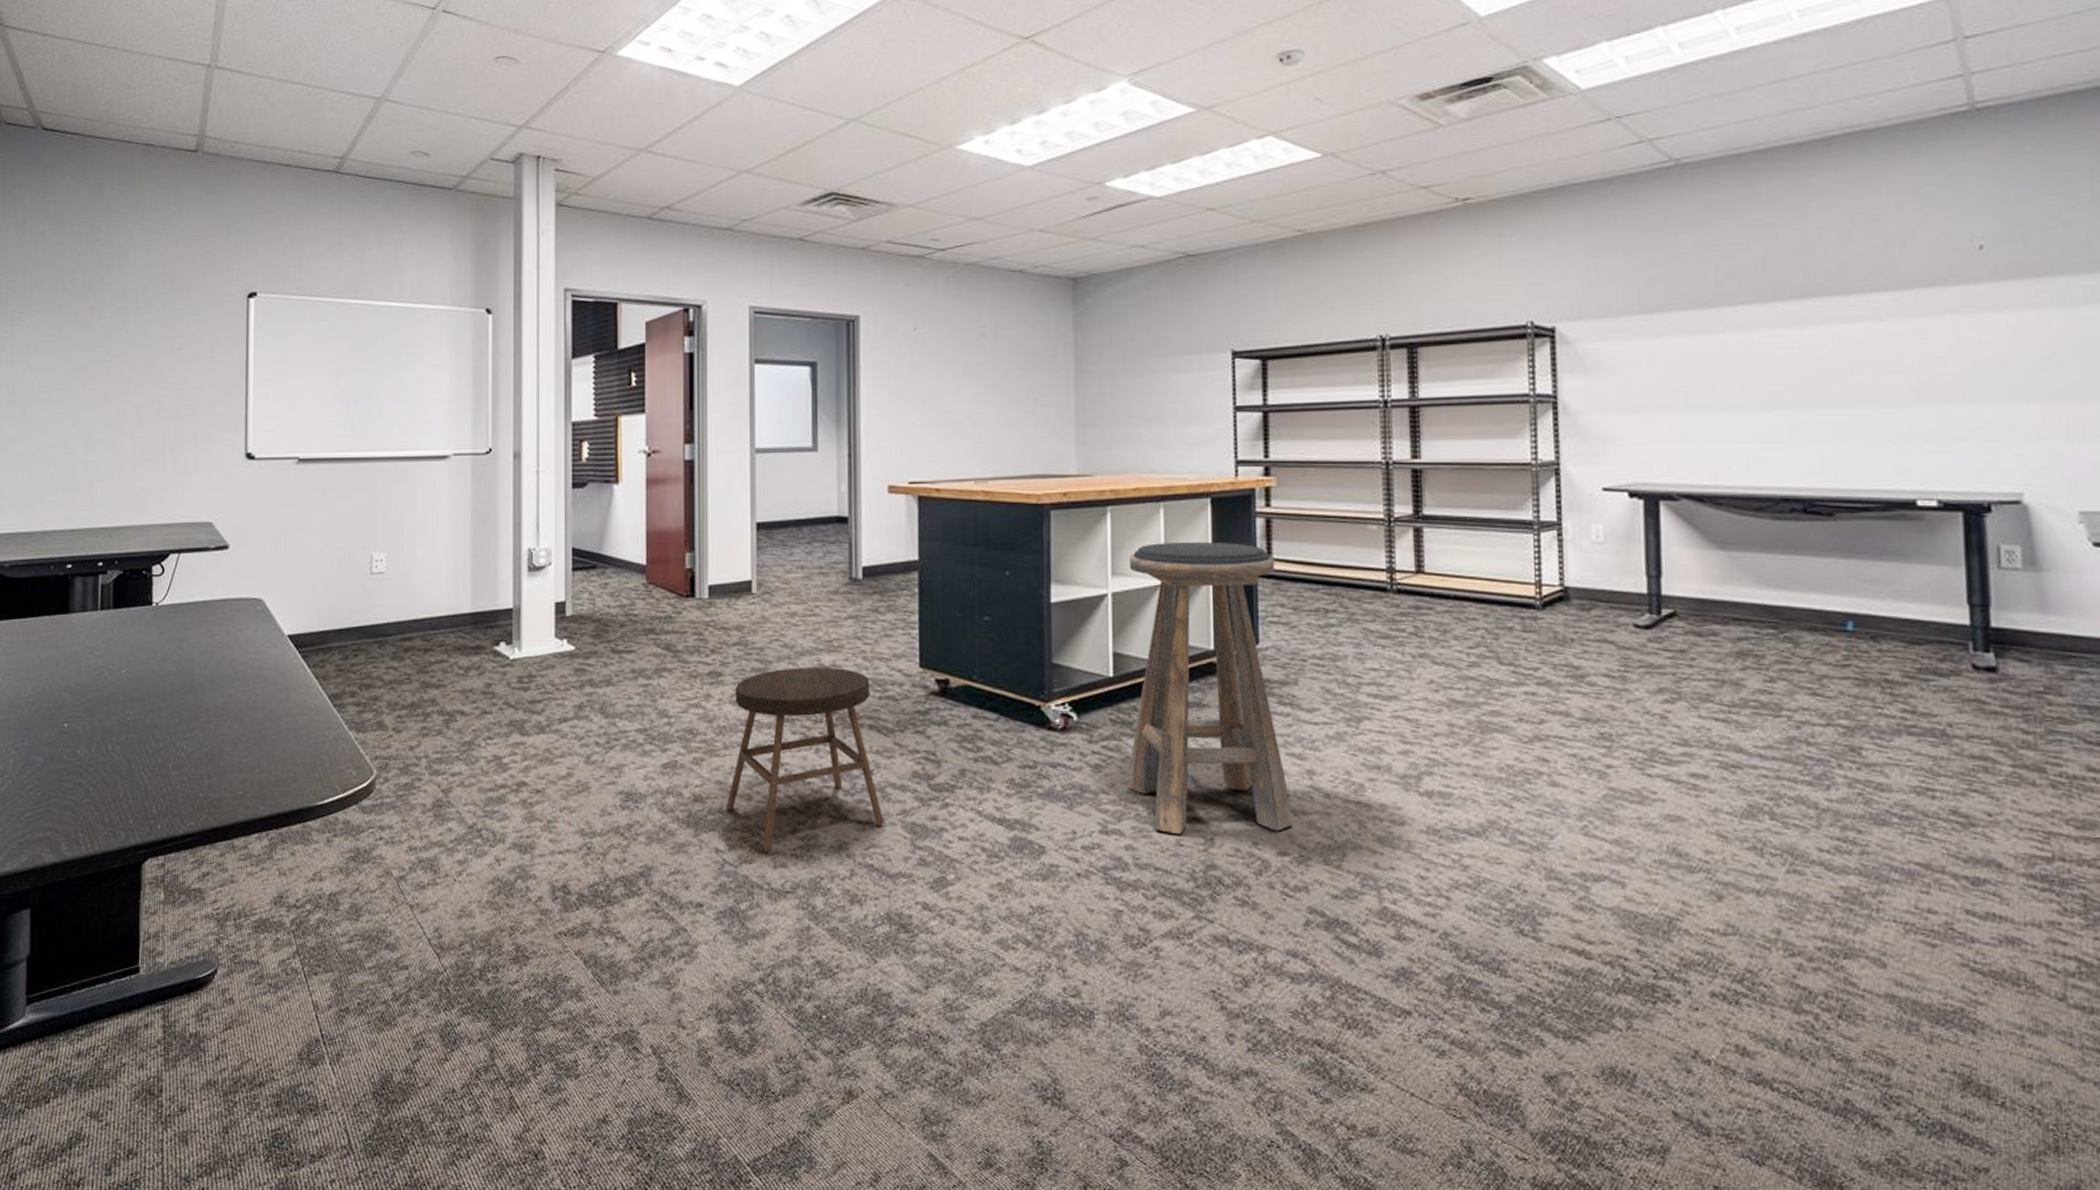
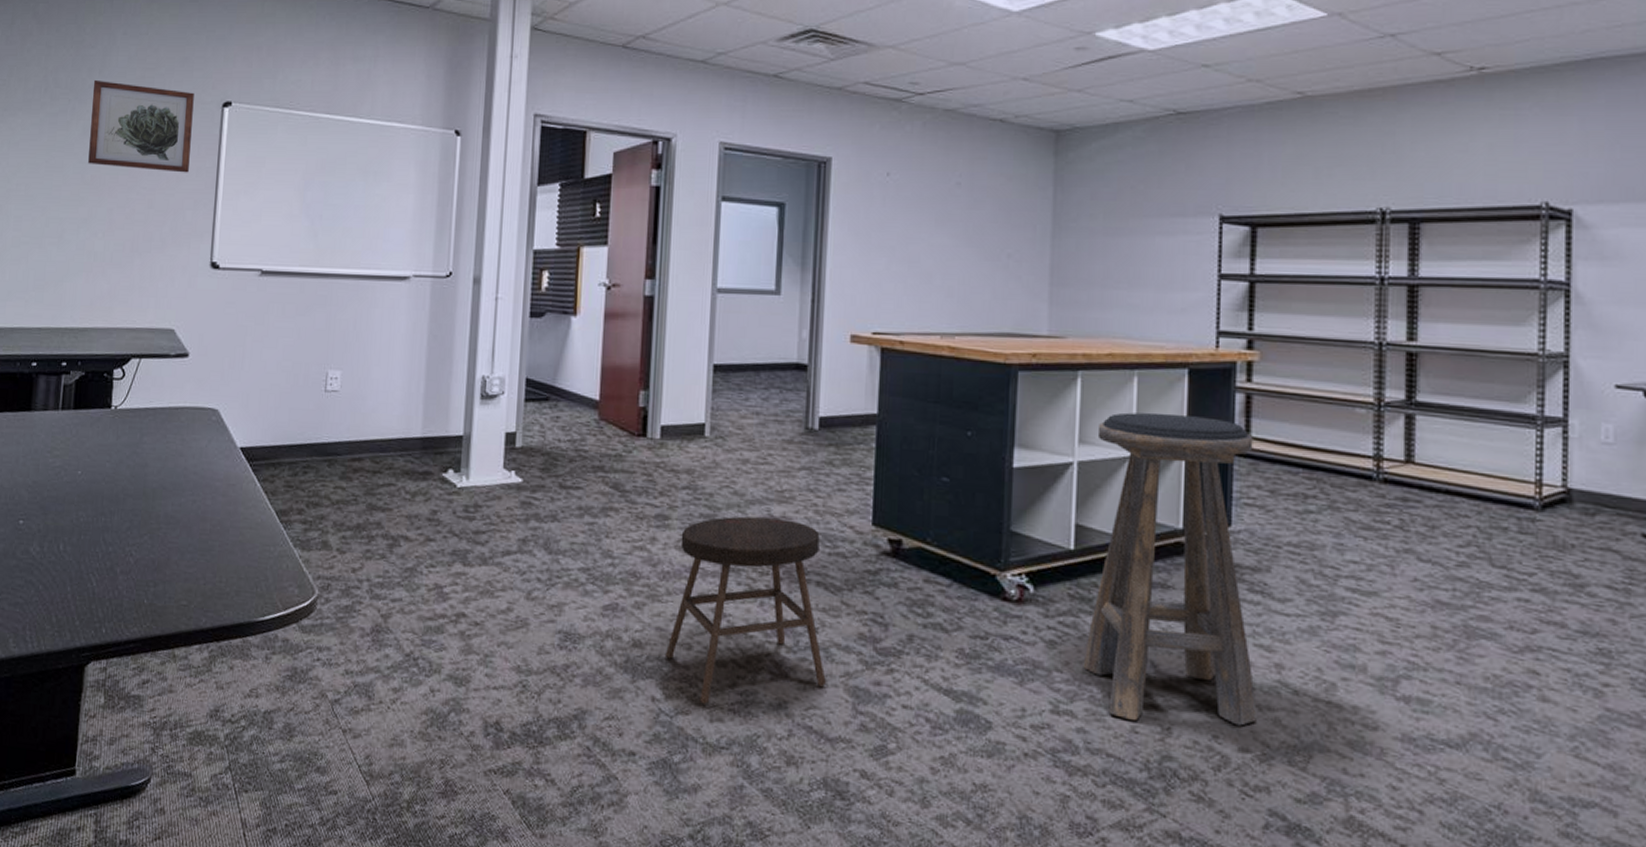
wall art: none [112,277,218,366] -> present [88,79,194,173]

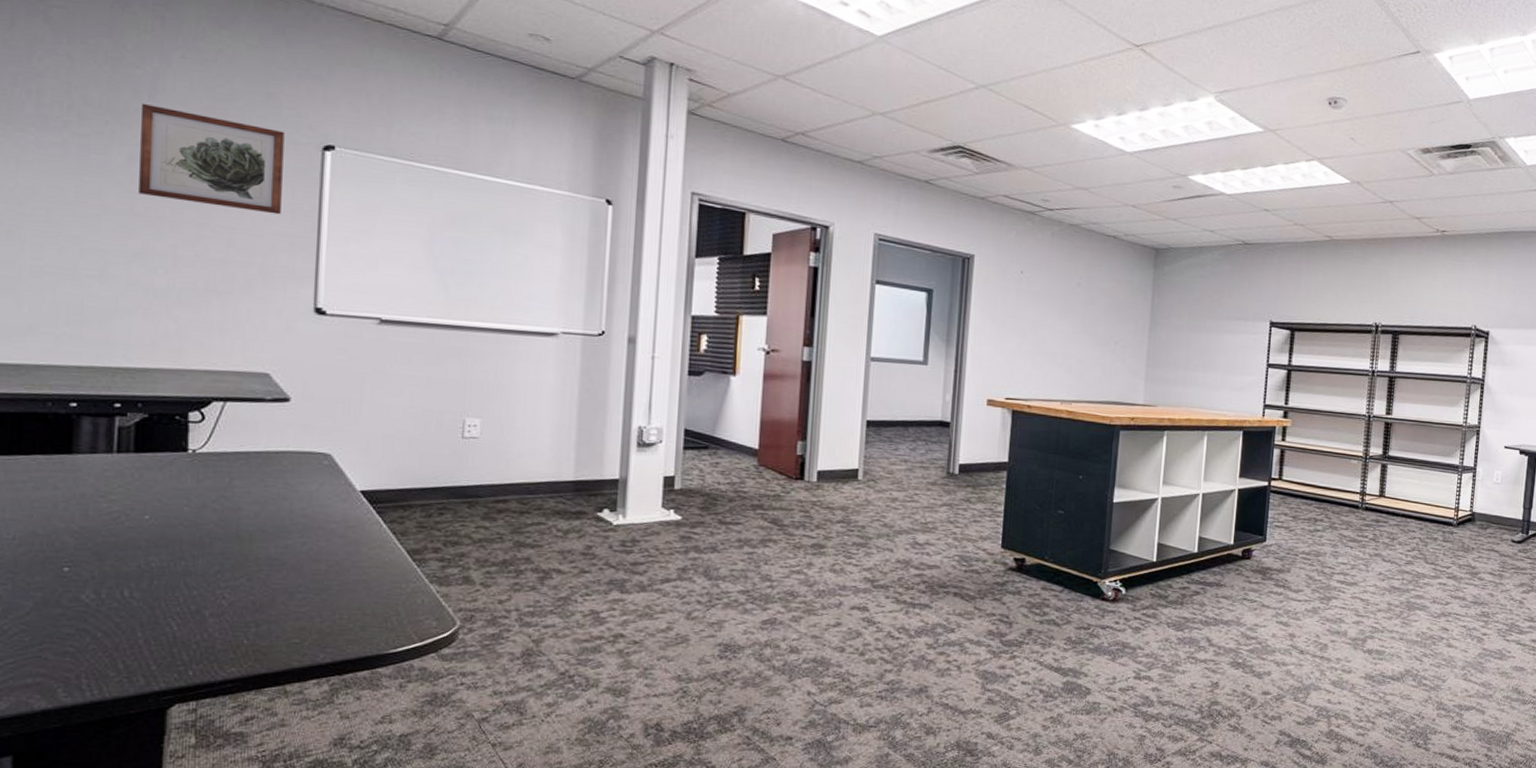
stool: present [665,516,826,704] -> none [820,544,960,694]
stool: present [1083,412,1257,726] -> none [1159,462,1284,679]

